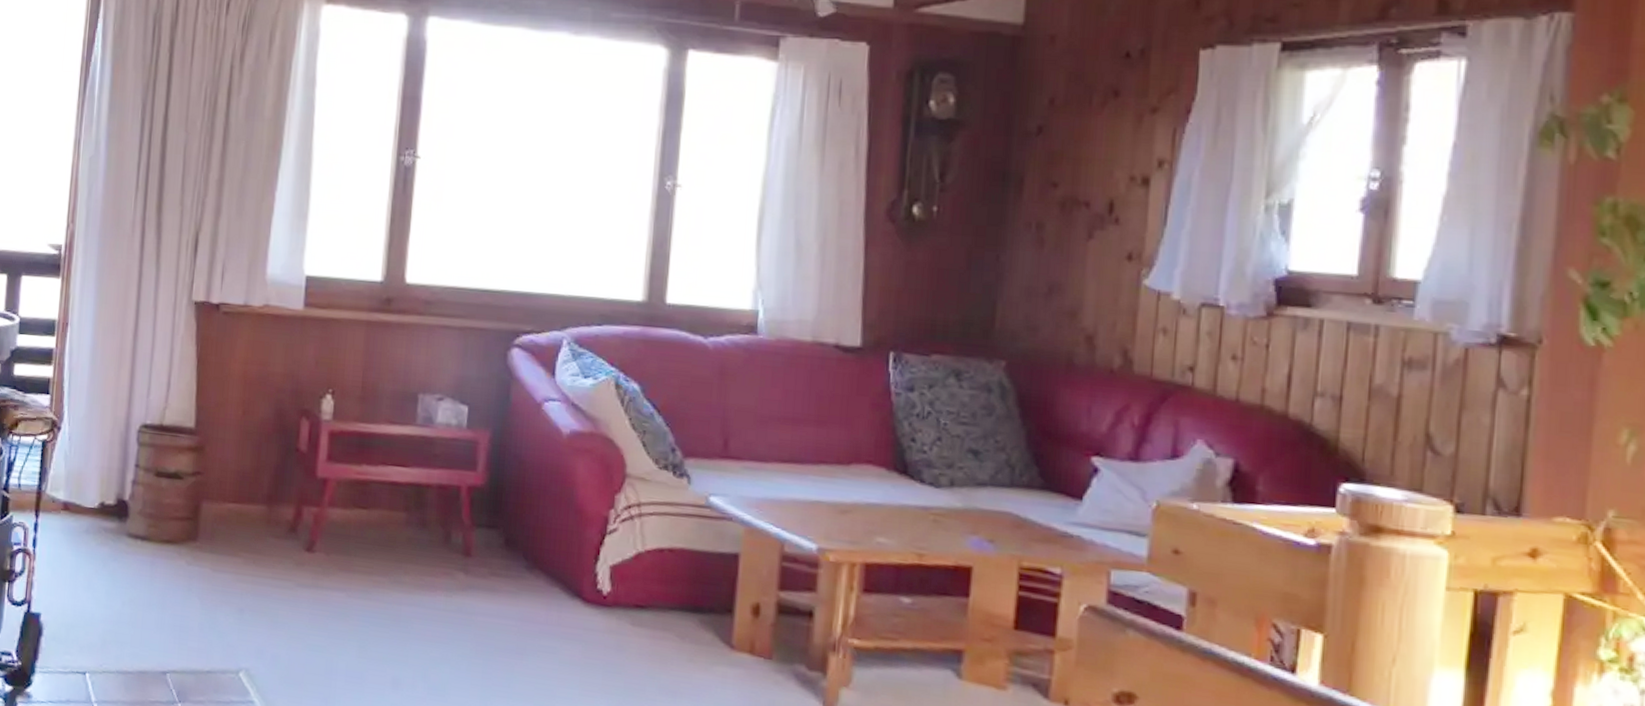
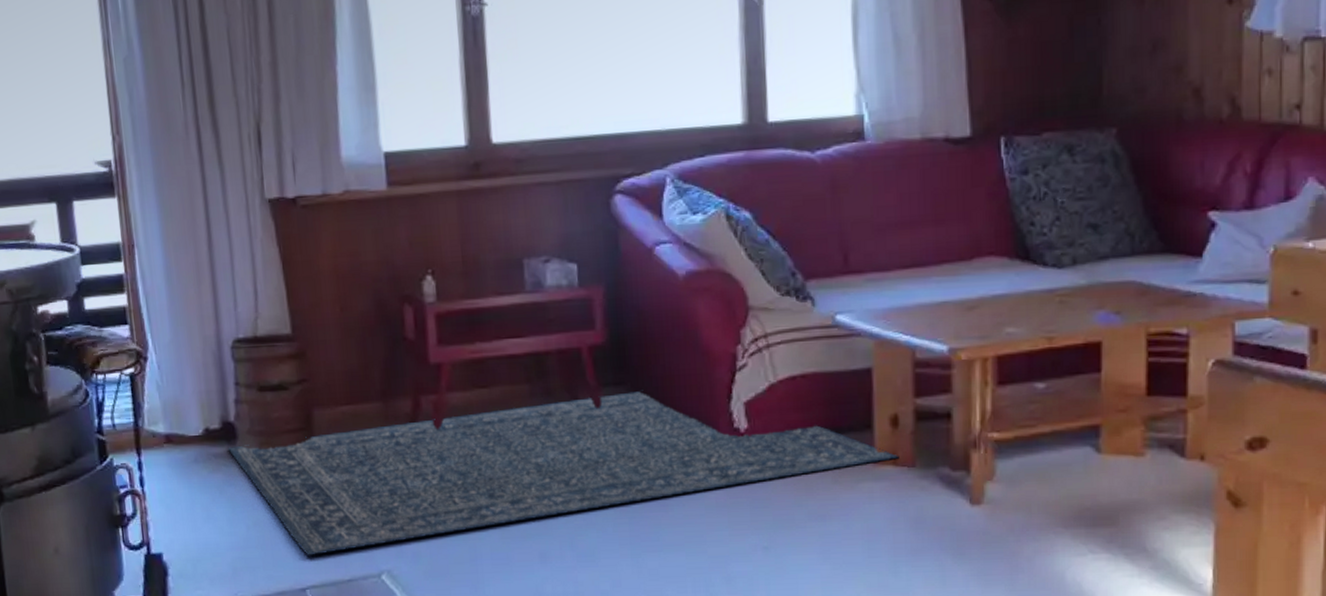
rug: none [118,524,757,649] -> present [228,391,900,557]

